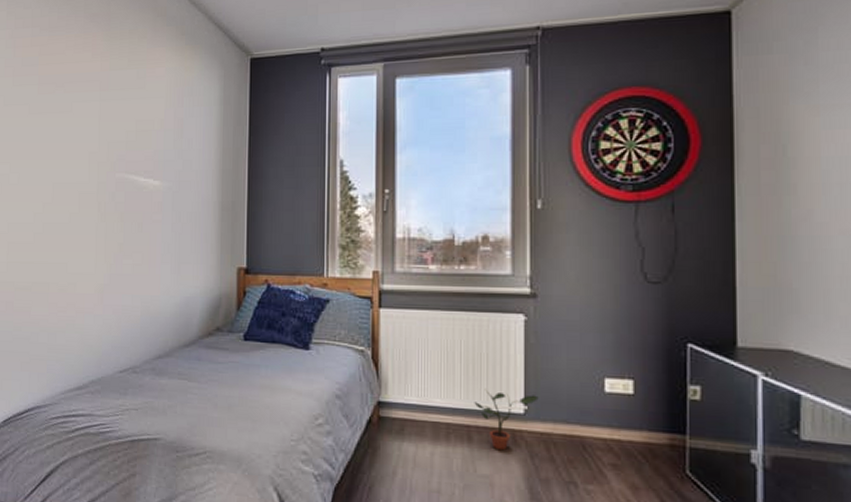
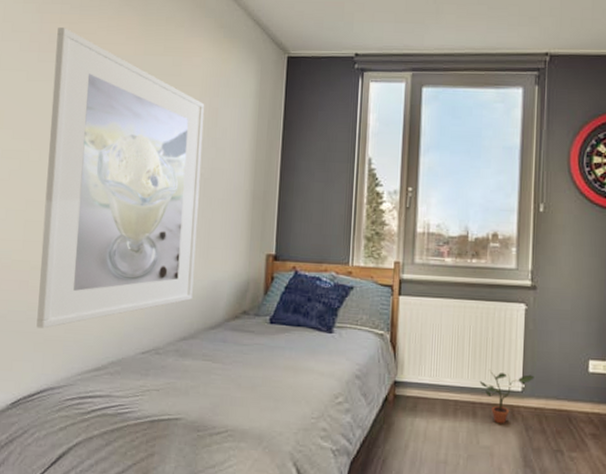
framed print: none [22,49,170,348] -> present [36,26,205,329]

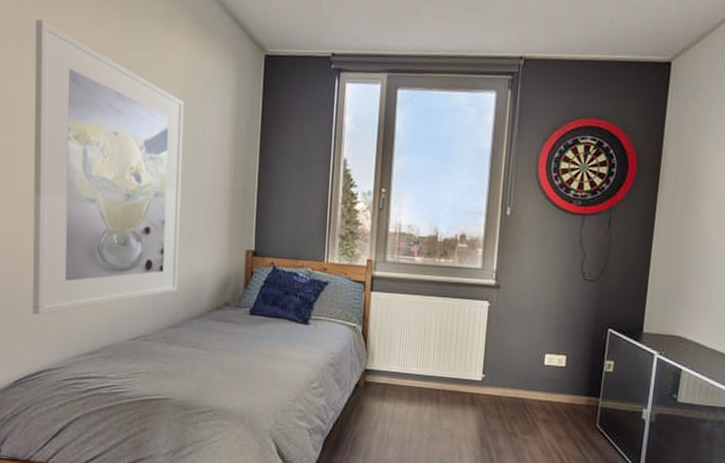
potted plant: present [479,369,535,424] -> none [443,360,494,409]

